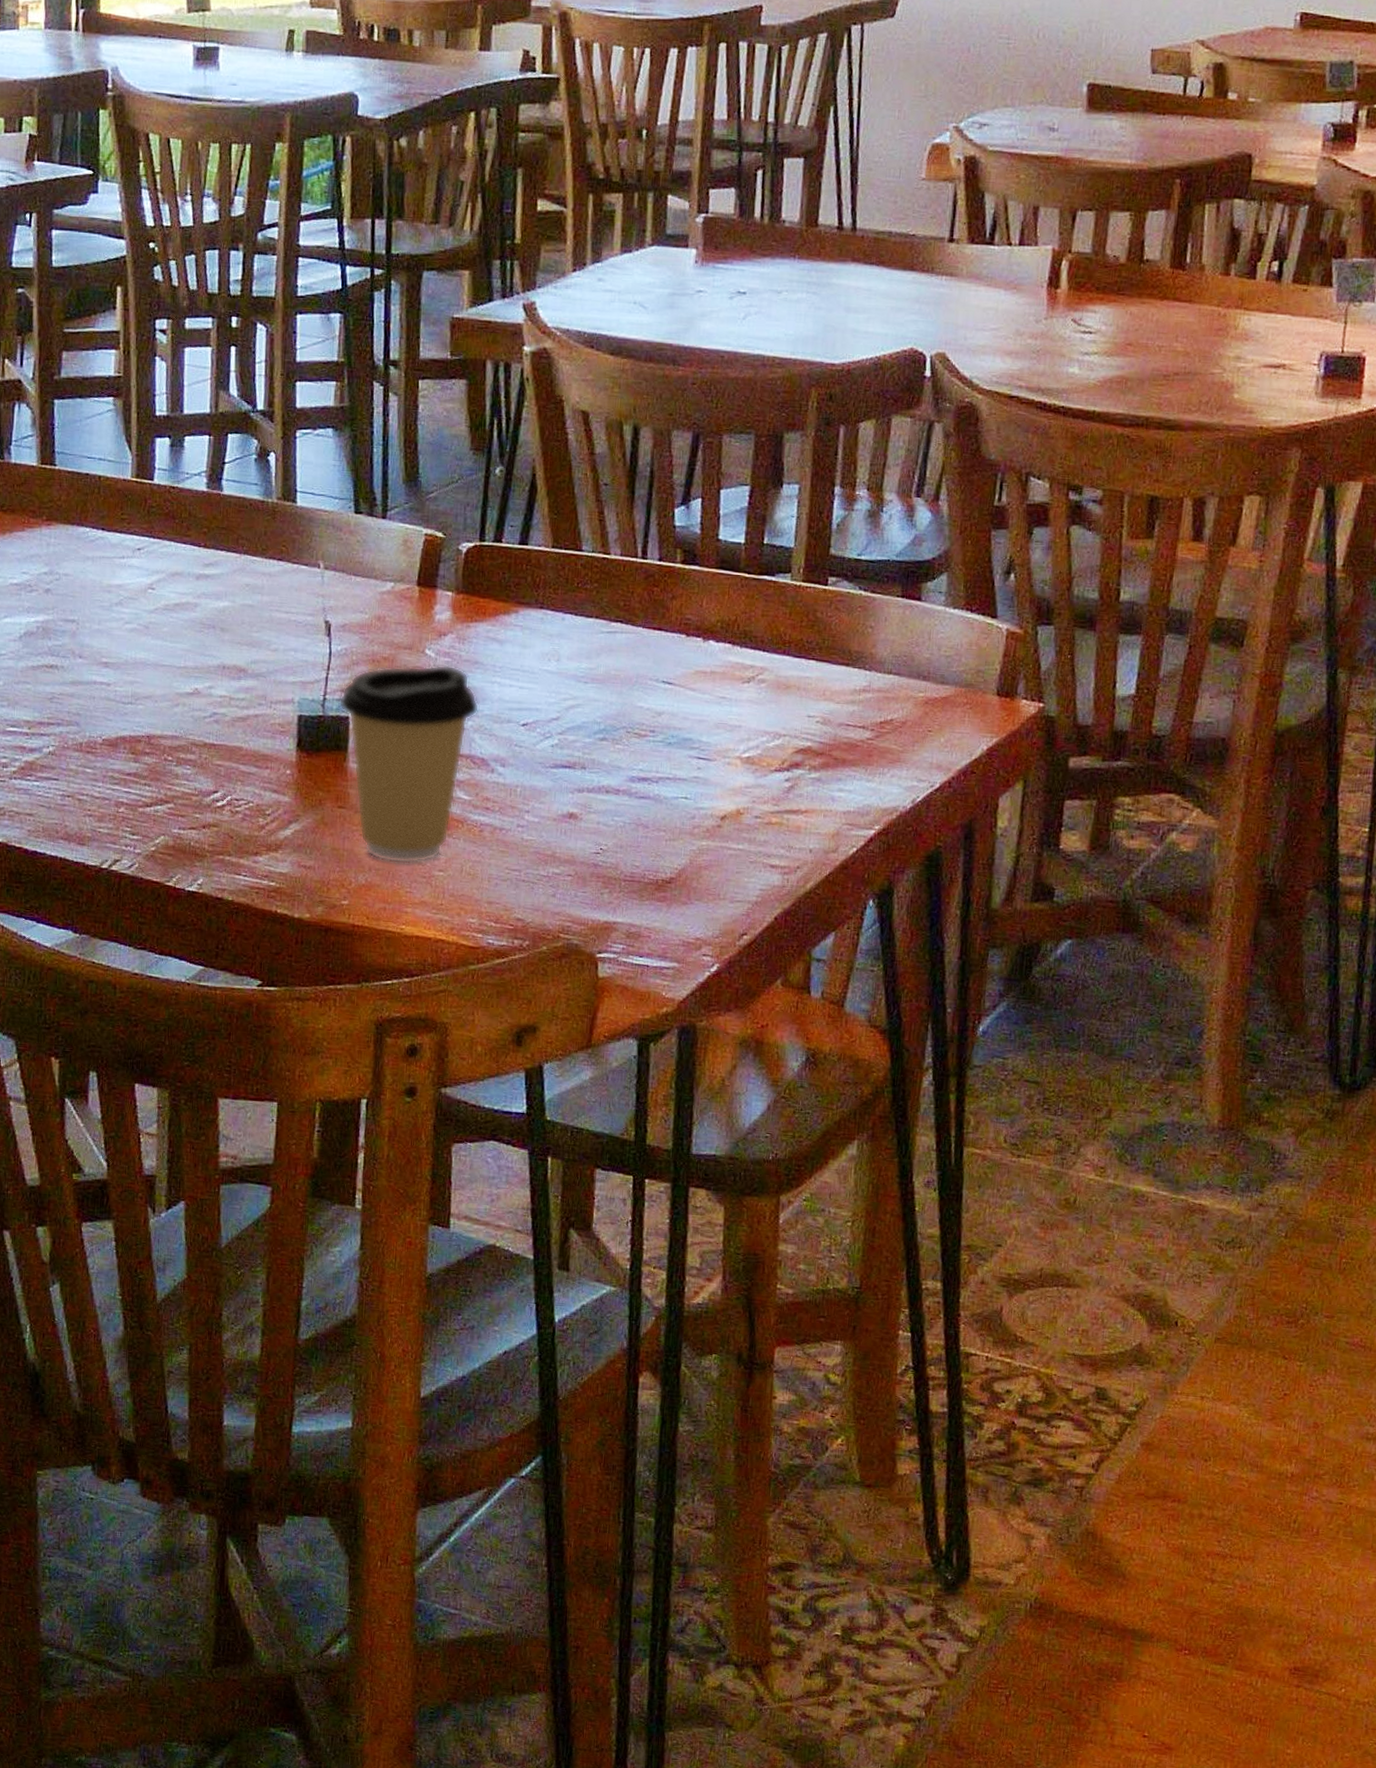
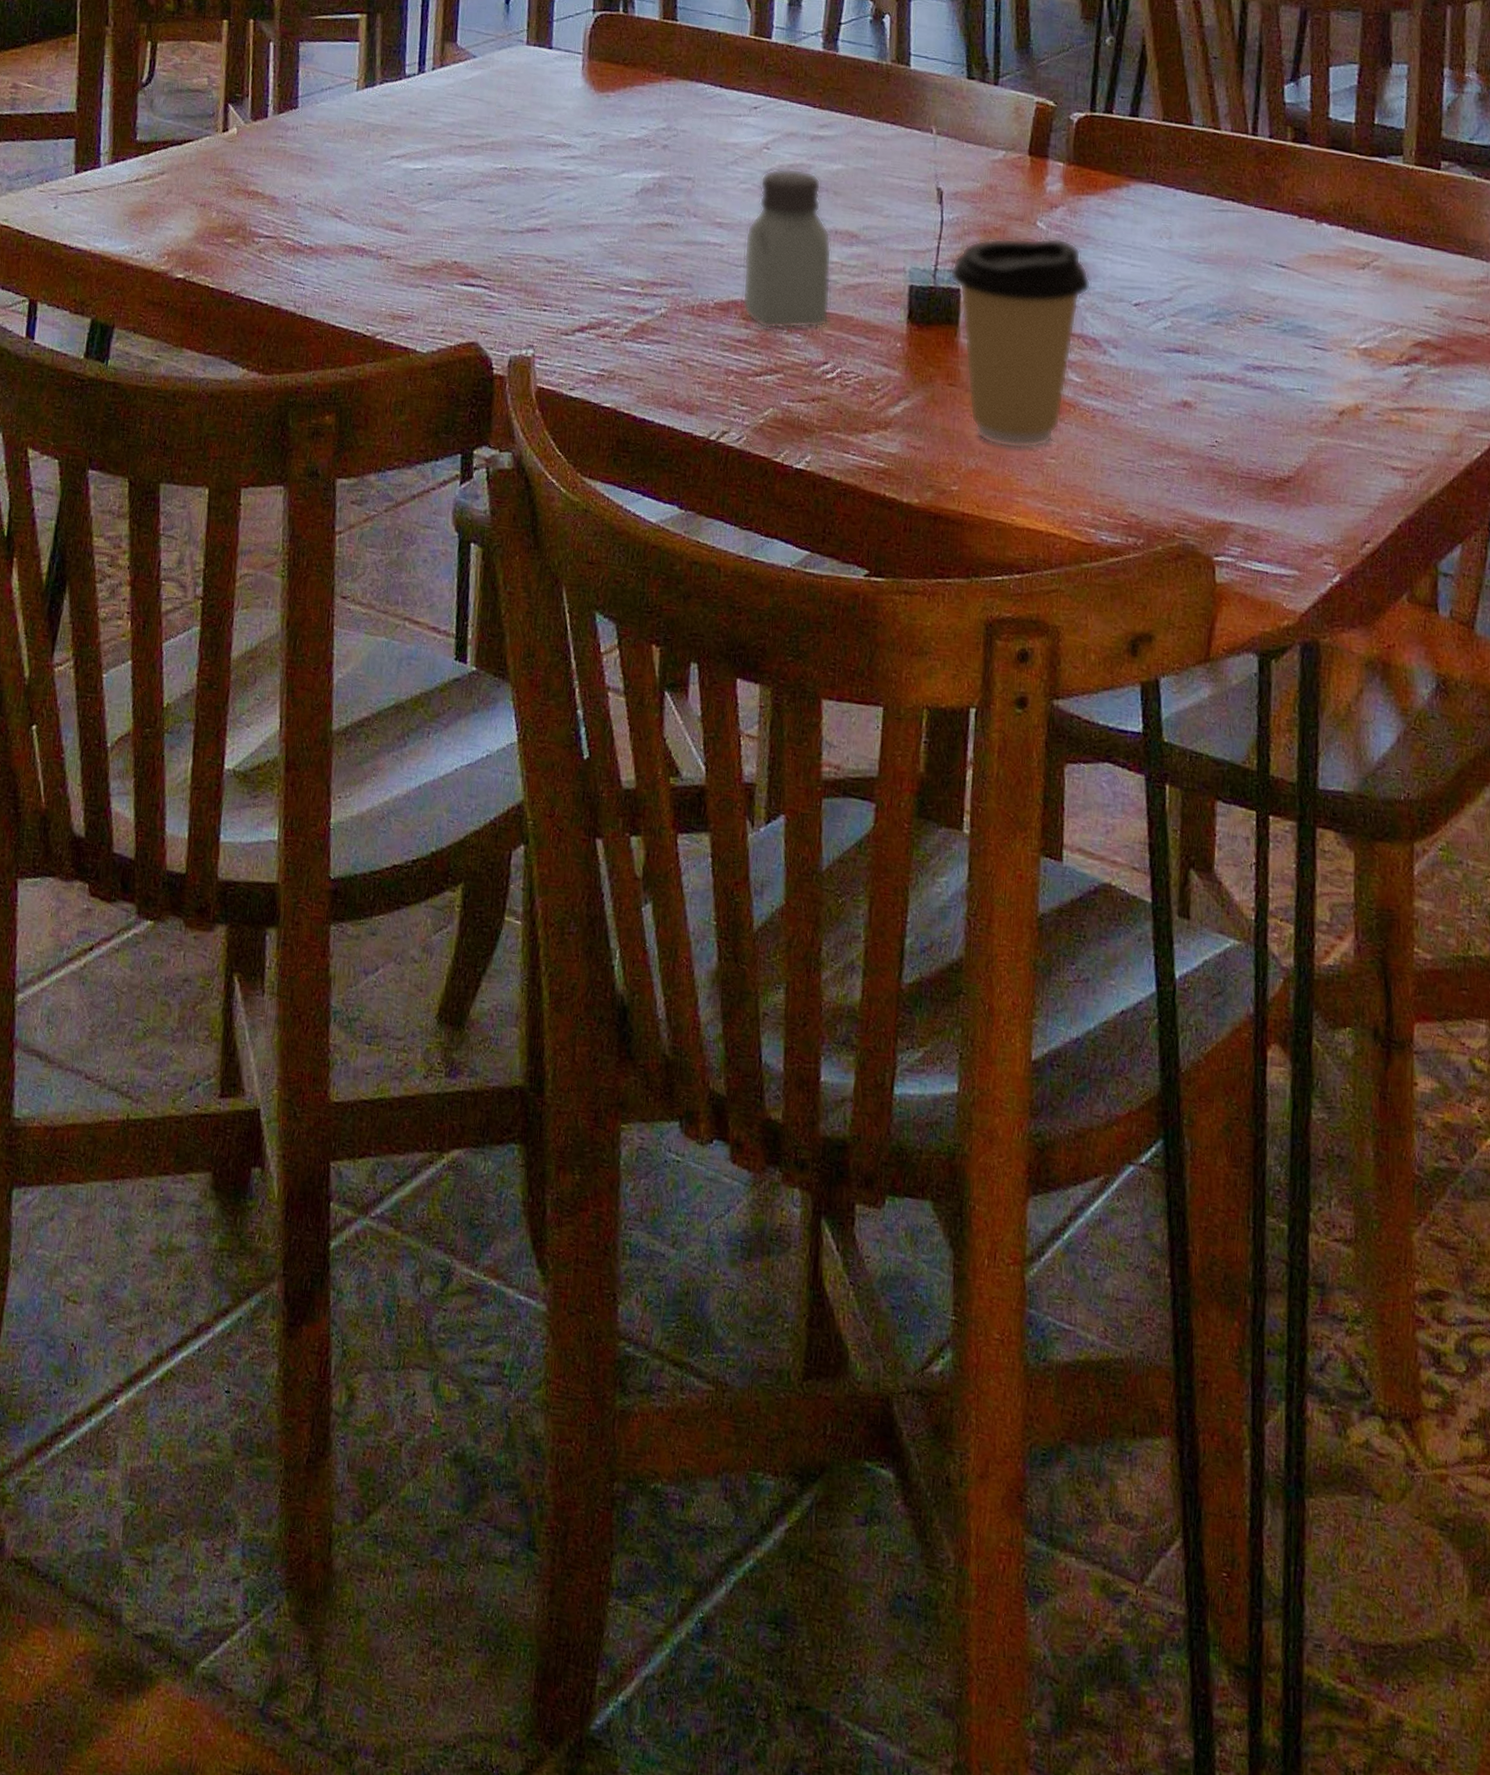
saltshaker: none [130,607,220,763] -> present [742,168,832,330]

